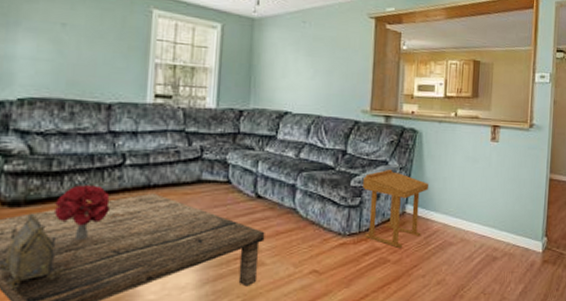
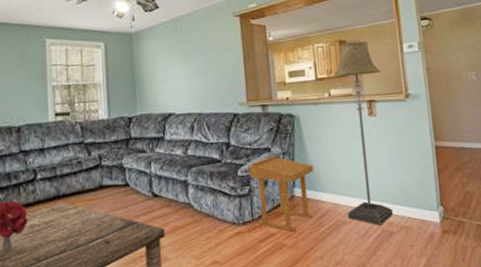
floor lamp: none [456,63,510,250] -> present [332,41,394,226]

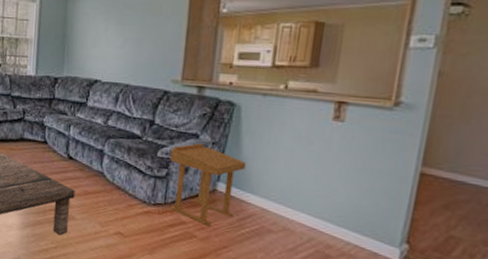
floor lamp: present [332,41,394,226] -> none [276,25,366,245]

